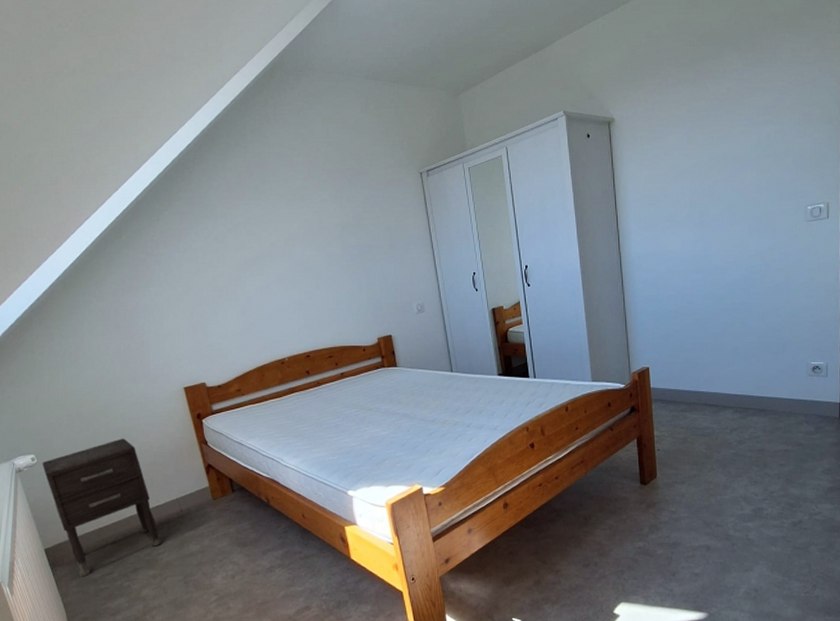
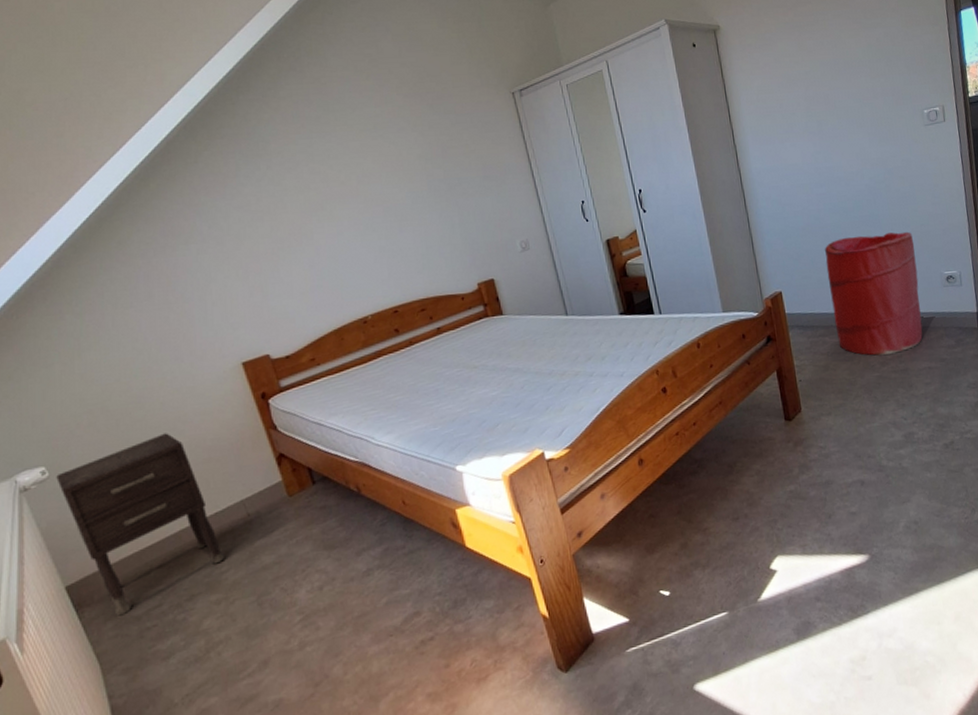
laundry hamper: none [694,321,784,434] -> present [824,231,923,356]

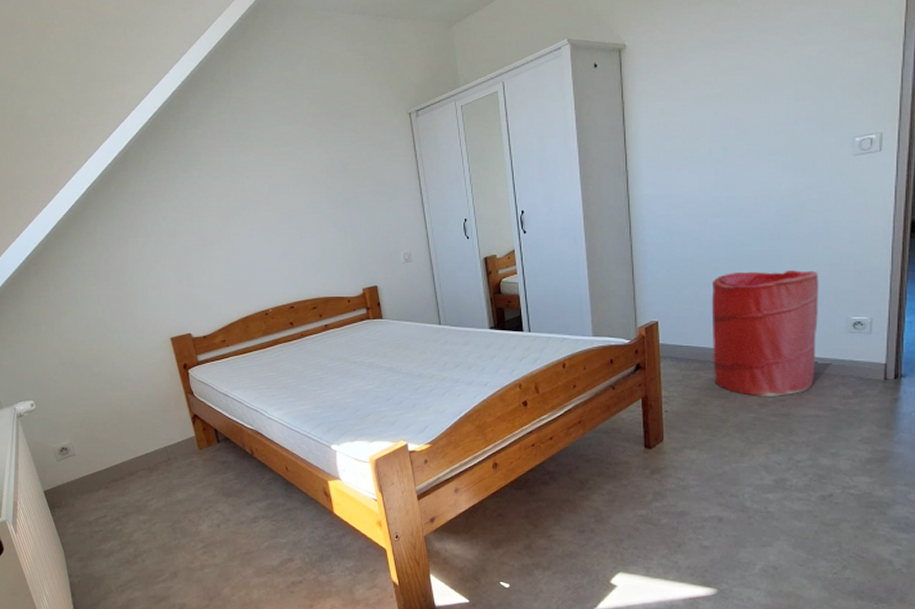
nightstand: present [56,433,225,616] -> none [40,387,151,519]

